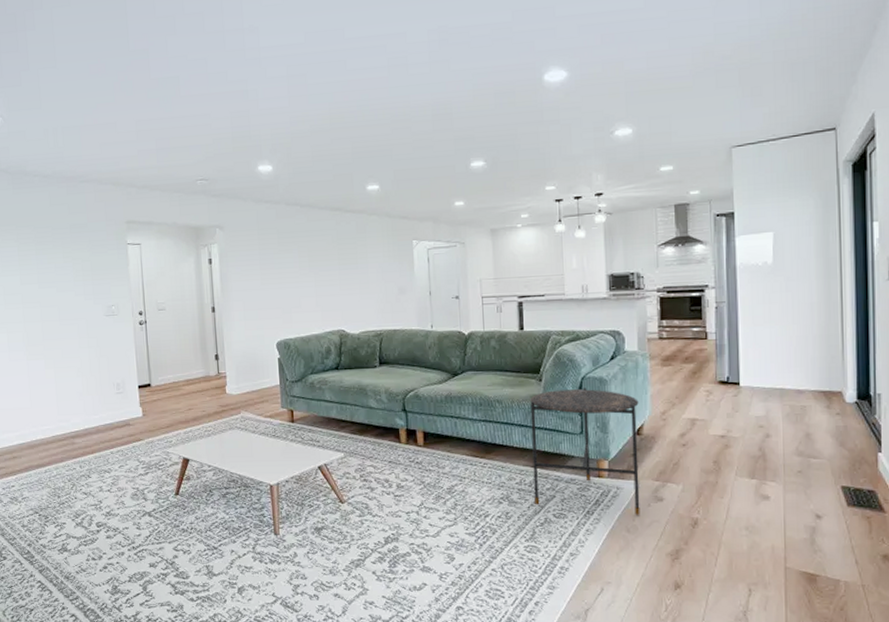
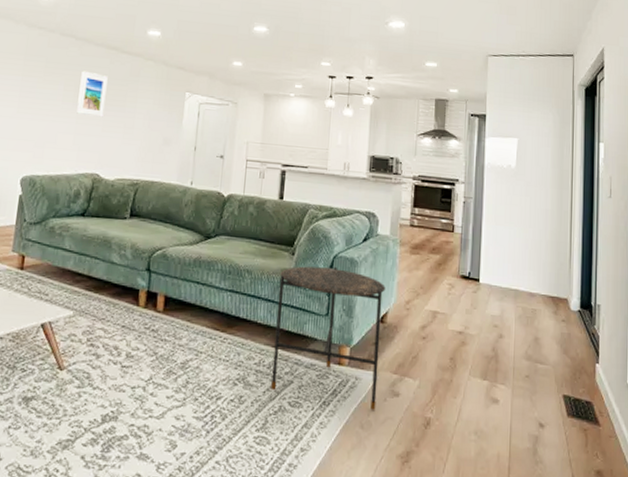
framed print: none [312,235,339,278] -> present [77,71,108,118]

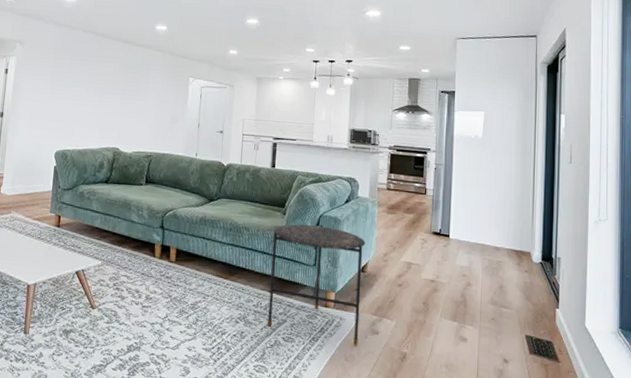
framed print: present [77,71,108,118] -> none [98,61,124,101]

